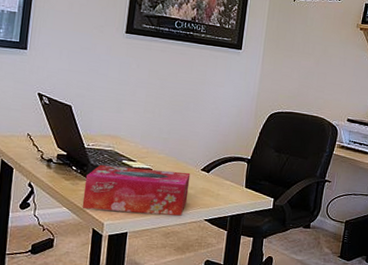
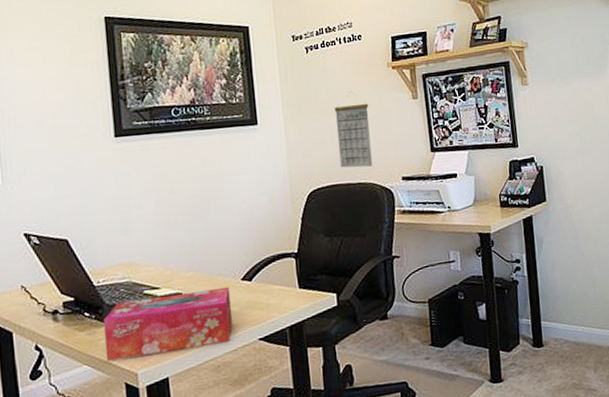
calendar: none [300,40,335,105] -> present [334,91,373,168]

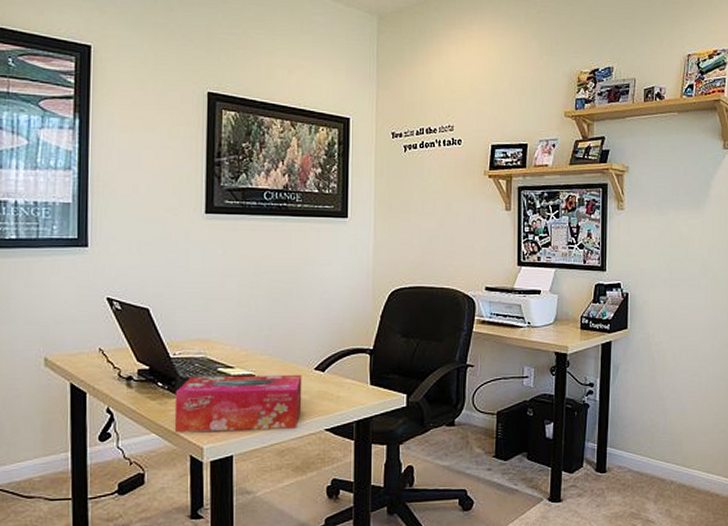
calendar: present [334,91,373,168] -> none [425,195,461,273]

